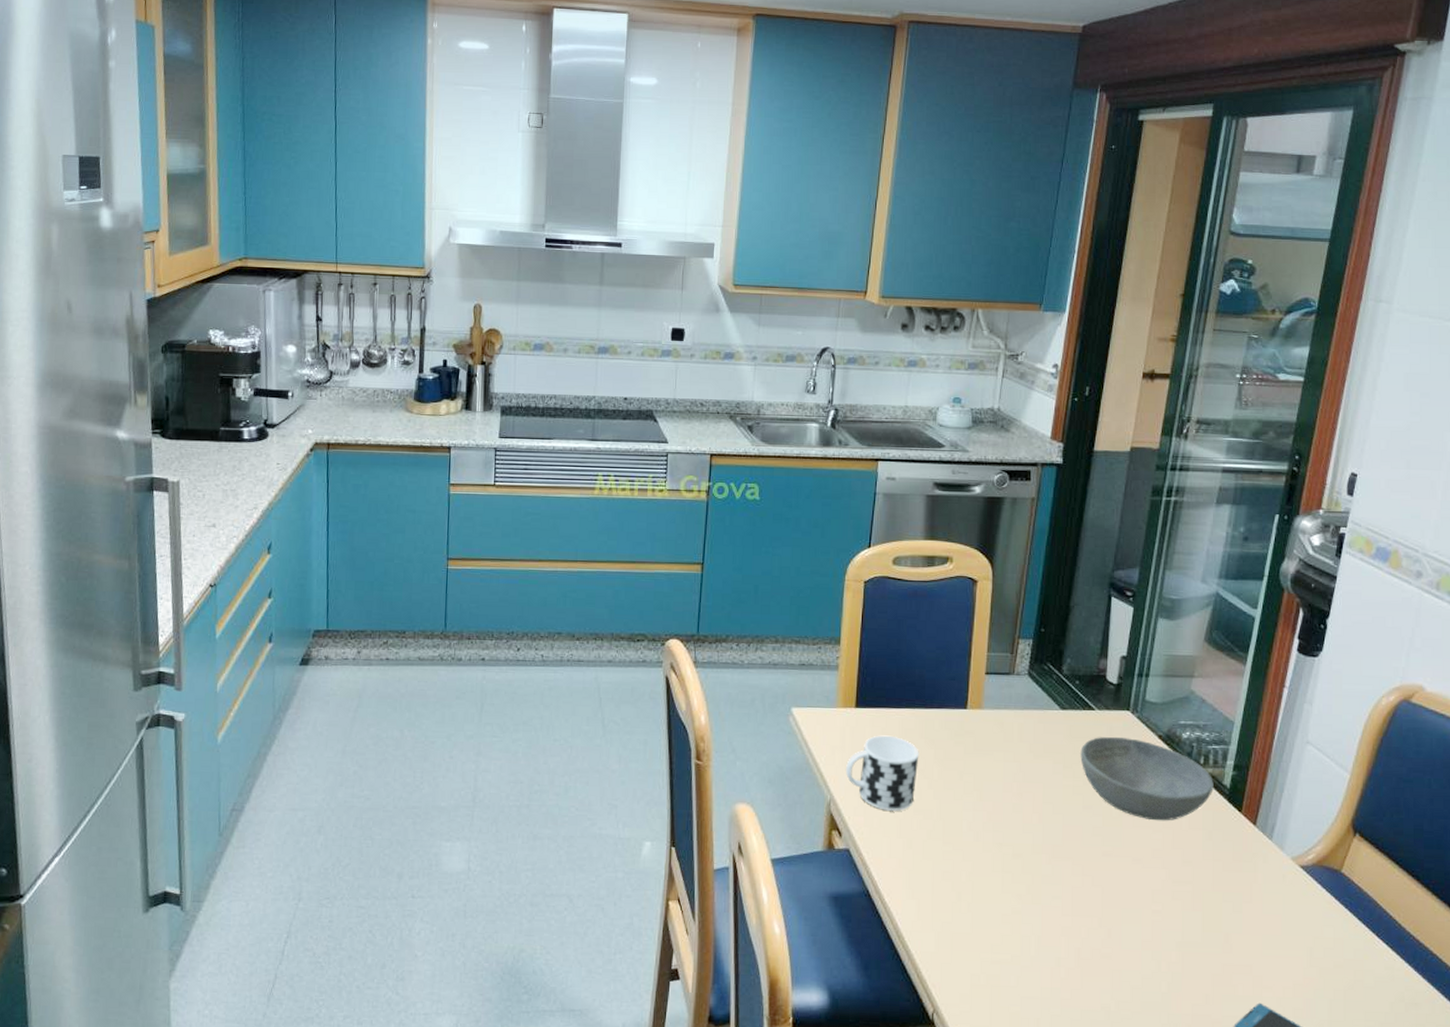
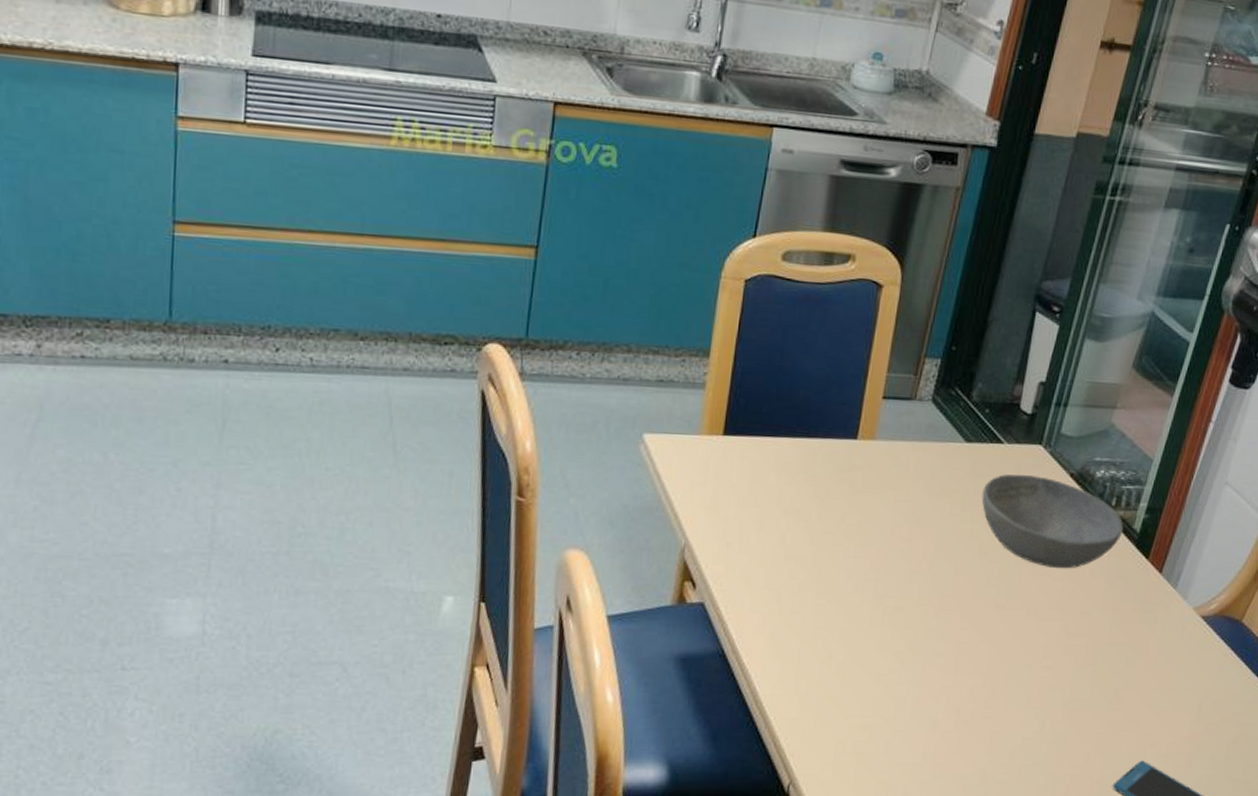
cup: present [846,735,919,811] -> none [706,469,797,558]

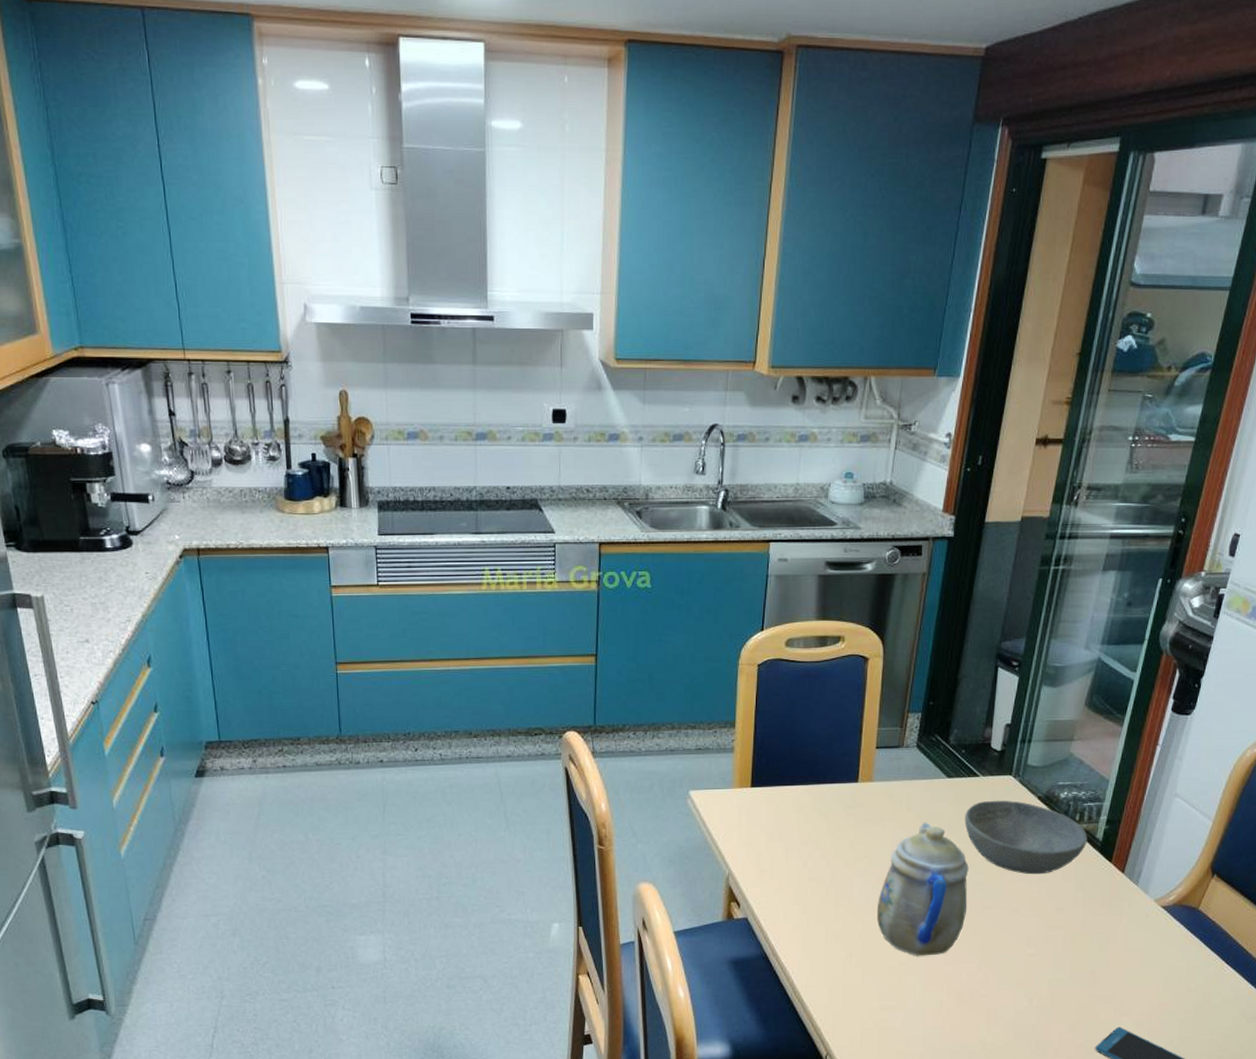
teapot: none [865,495,982,663] -> present [876,822,969,956]

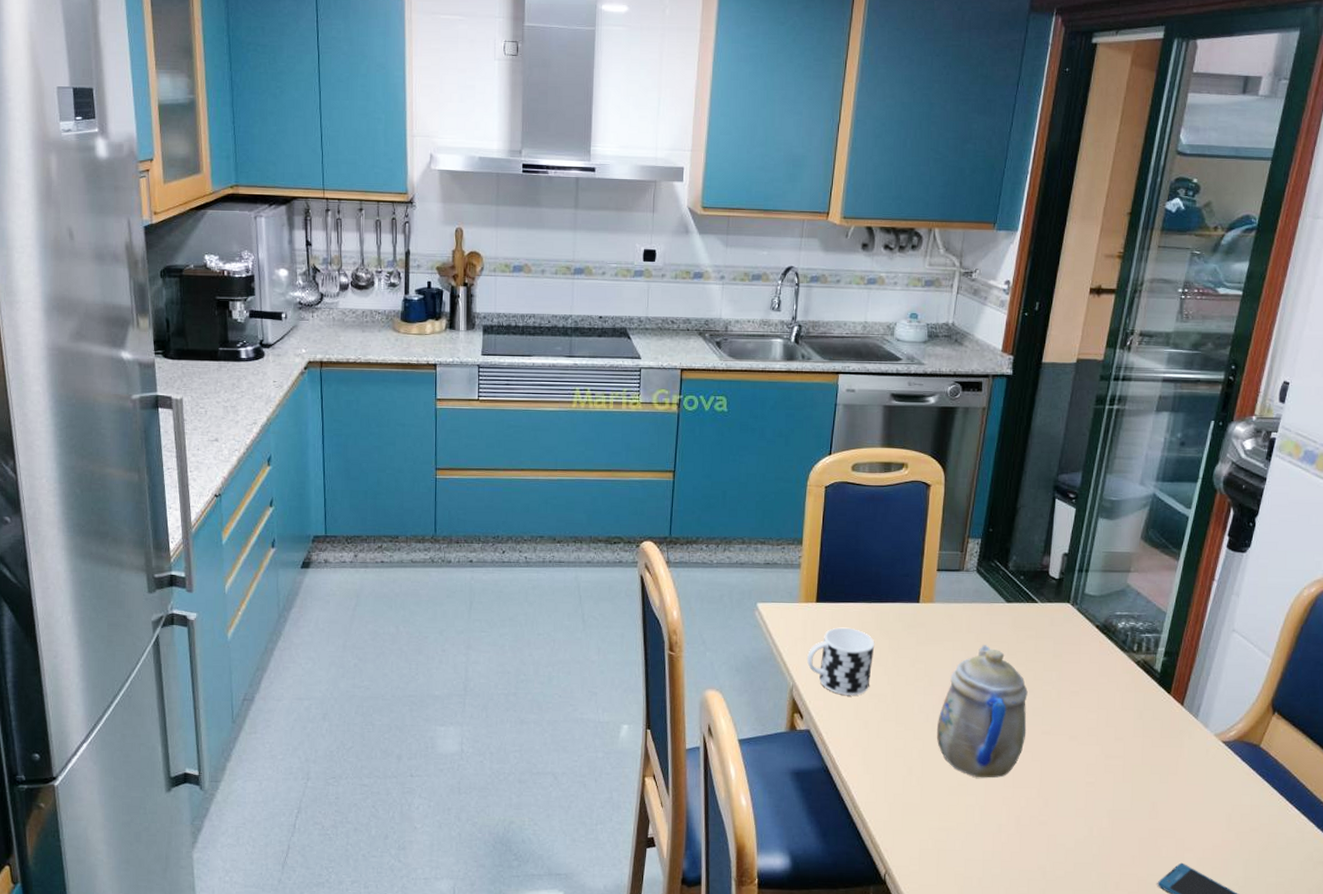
cup: none [743,811,813,881] -> present [807,627,875,695]
bowl: present [964,800,1087,875] -> none [1023,626,1146,703]

